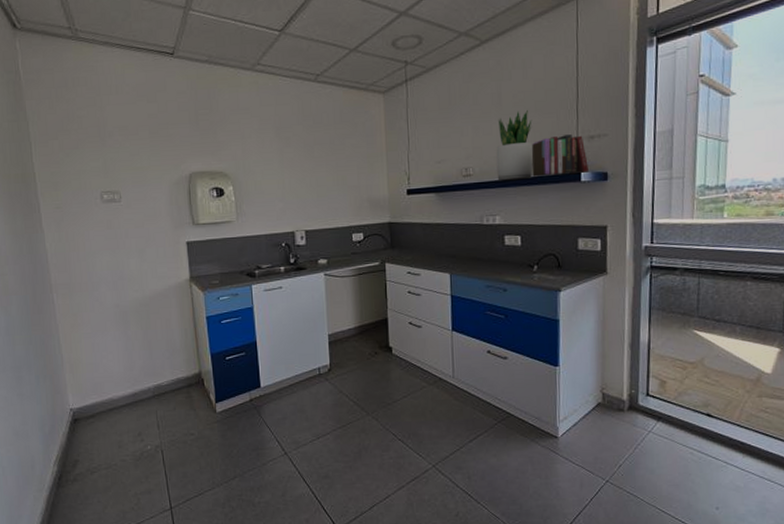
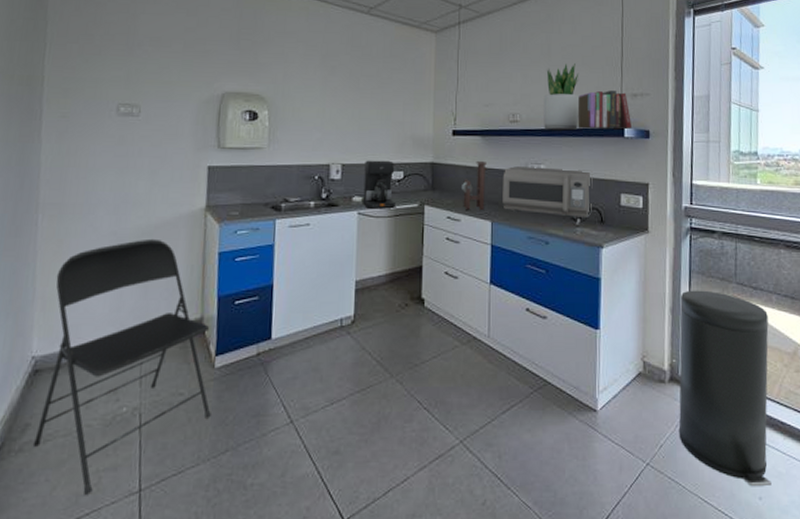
folding chair: none [77,308,219,512] -> present [32,238,211,495]
coffee maker: none [326,223,358,270] -> present [363,160,395,209]
paper towel holder: none [420,216,443,264] -> present [462,160,487,210]
microwave: none [458,217,549,266] -> present [502,166,593,220]
pedal bin: none [637,325,731,499] -> present [678,290,772,487]

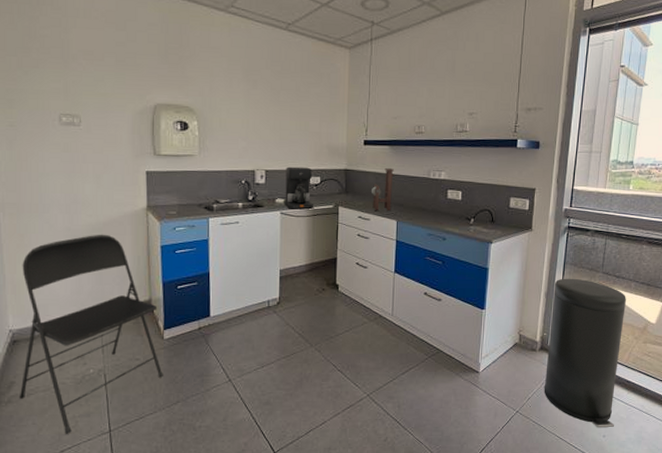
microwave: present [502,166,593,220] -> none [407,173,487,220]
planter: present [544,63,580,131] -> none [446,79,480,142]
books: present [577,90,631,130] -> none [476,105,524,141]

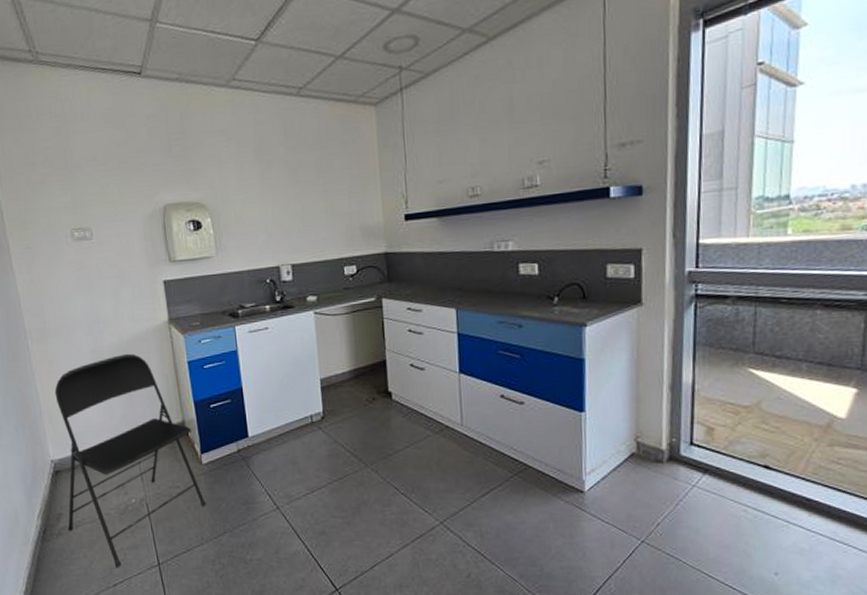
coffee maker: present [285,166,313,210] -> none [314,255,351,308]
paper towel holder: present [372,167,394,211] -> none [420,244,448,299]
pedal bin: present [544,278,626,428] -> none [678,363,795,563]

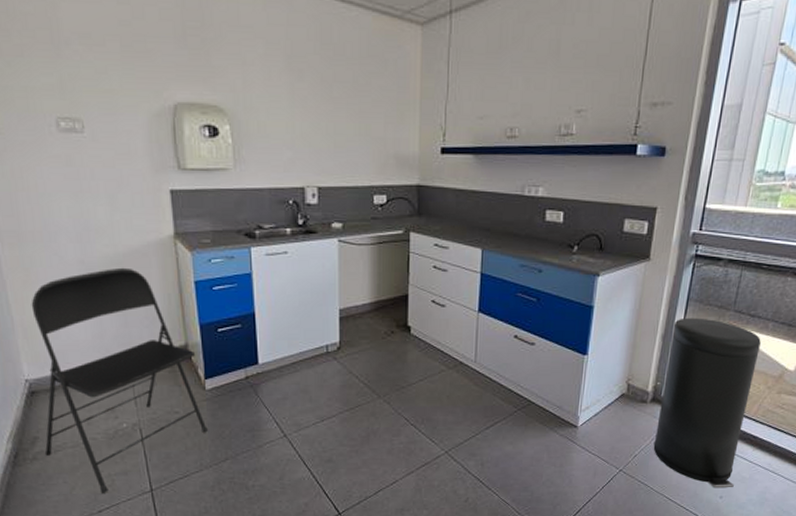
pedal bin: none [678,363,795,563] -> present [653,317,761,489]

